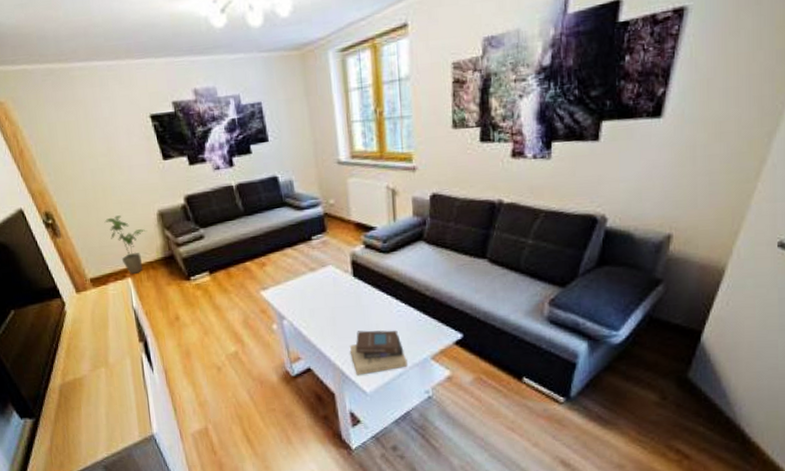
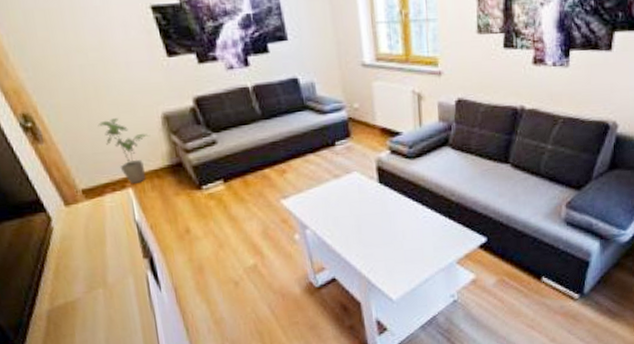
books: present [349,330,408,376] -> none [375,236,434,283]

